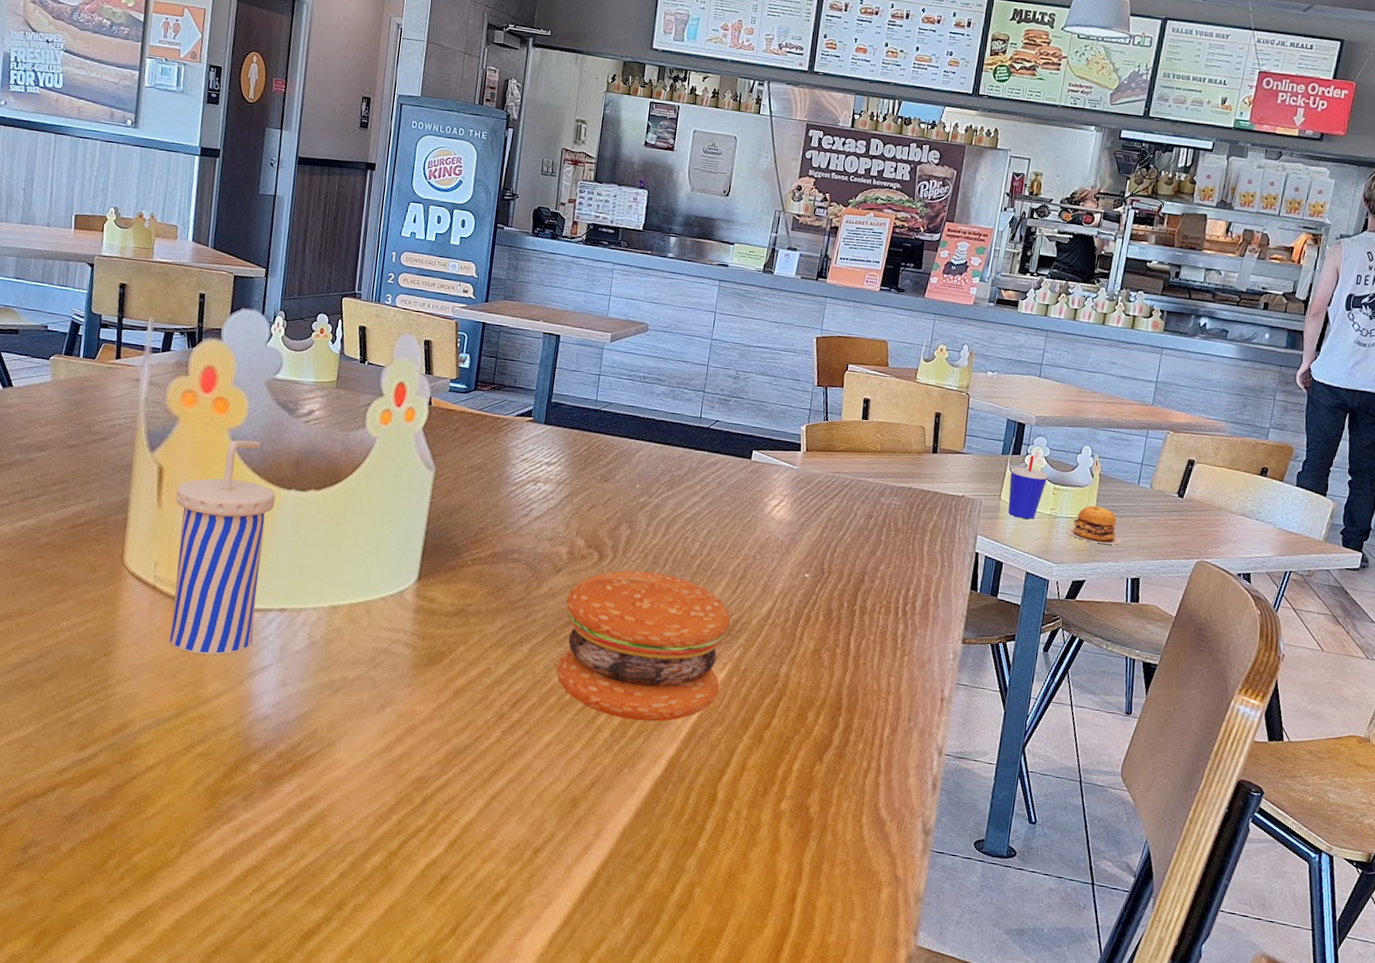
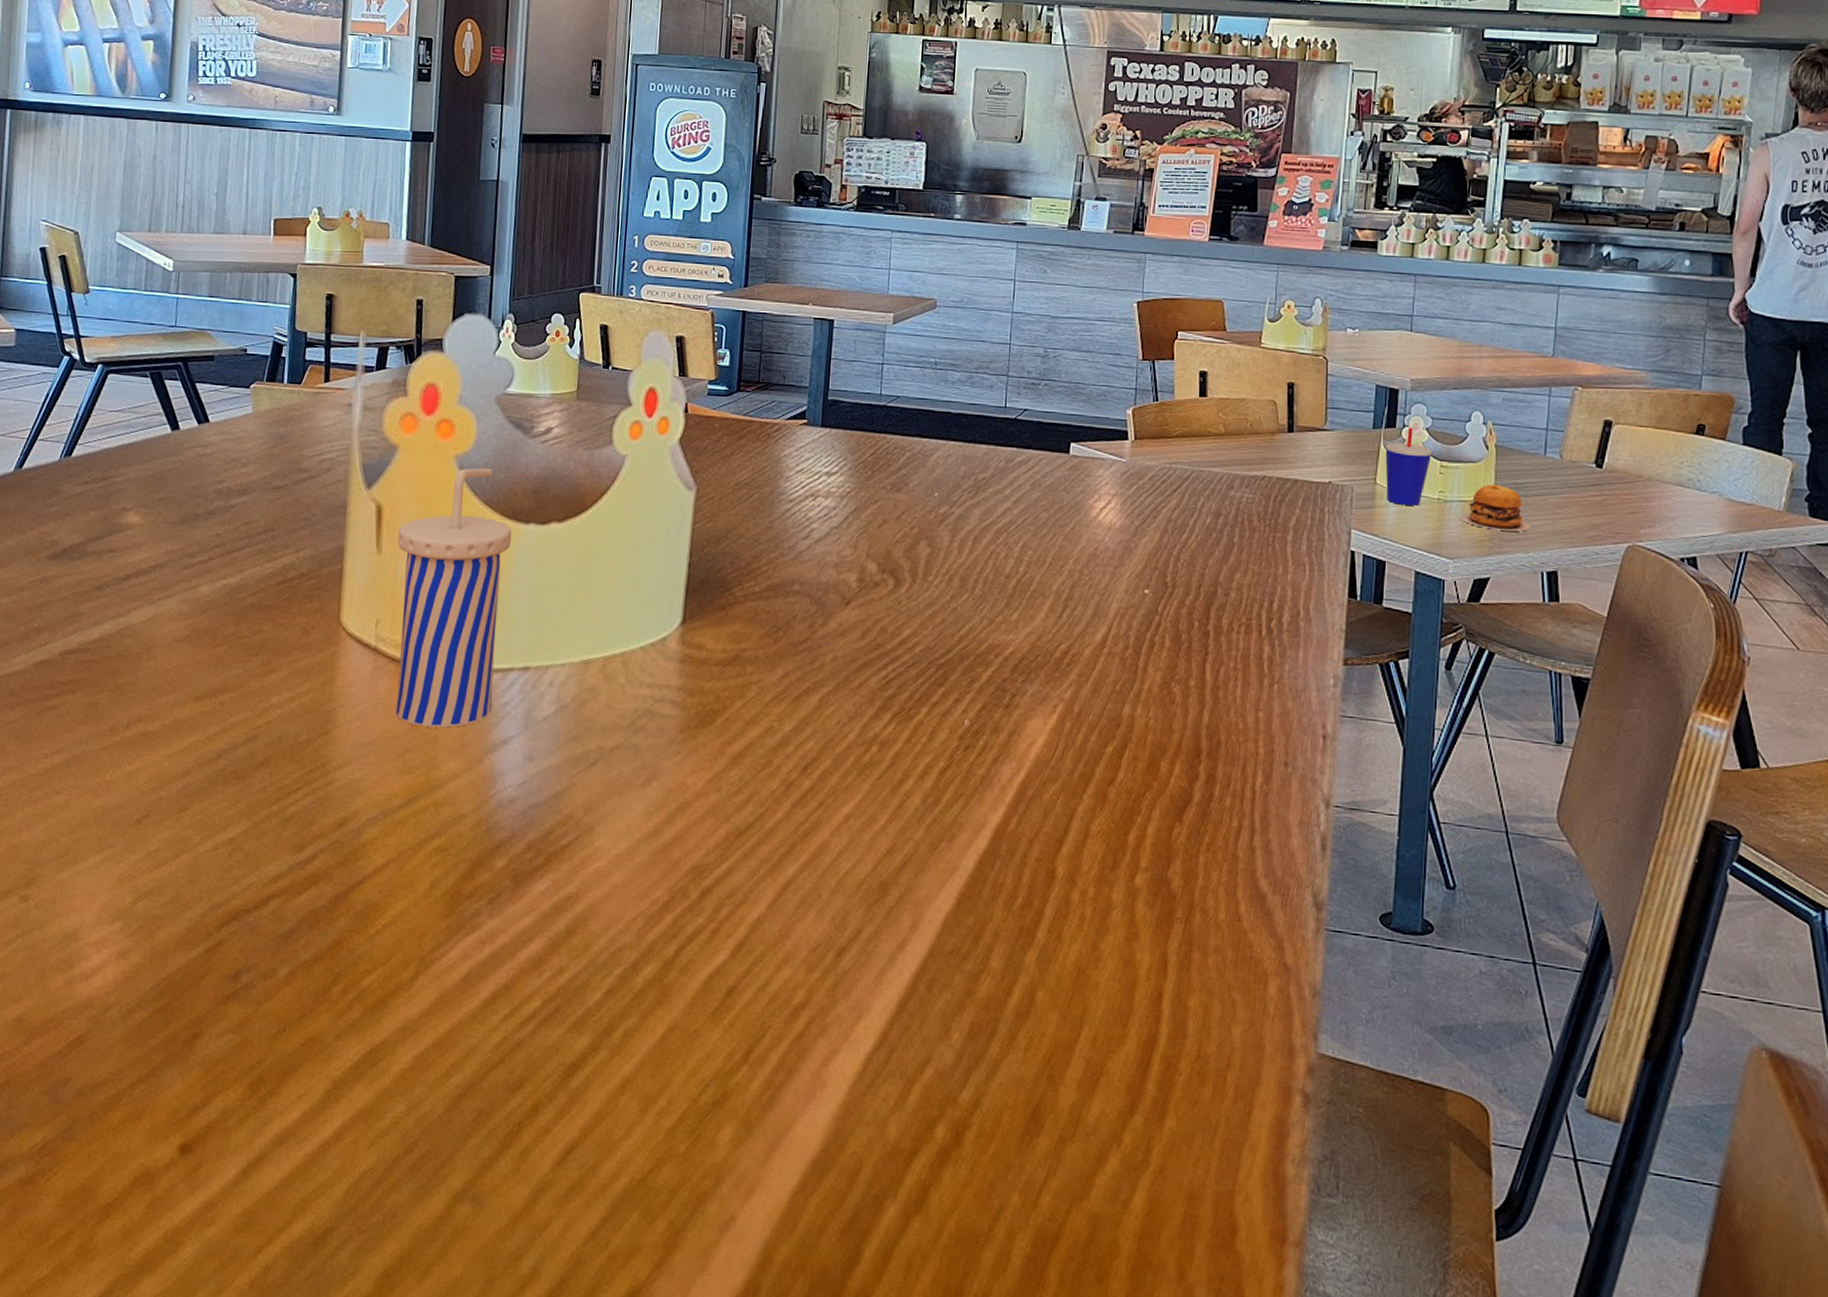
burger: present [556,570,731,722] -> none [852,597,1058,783]

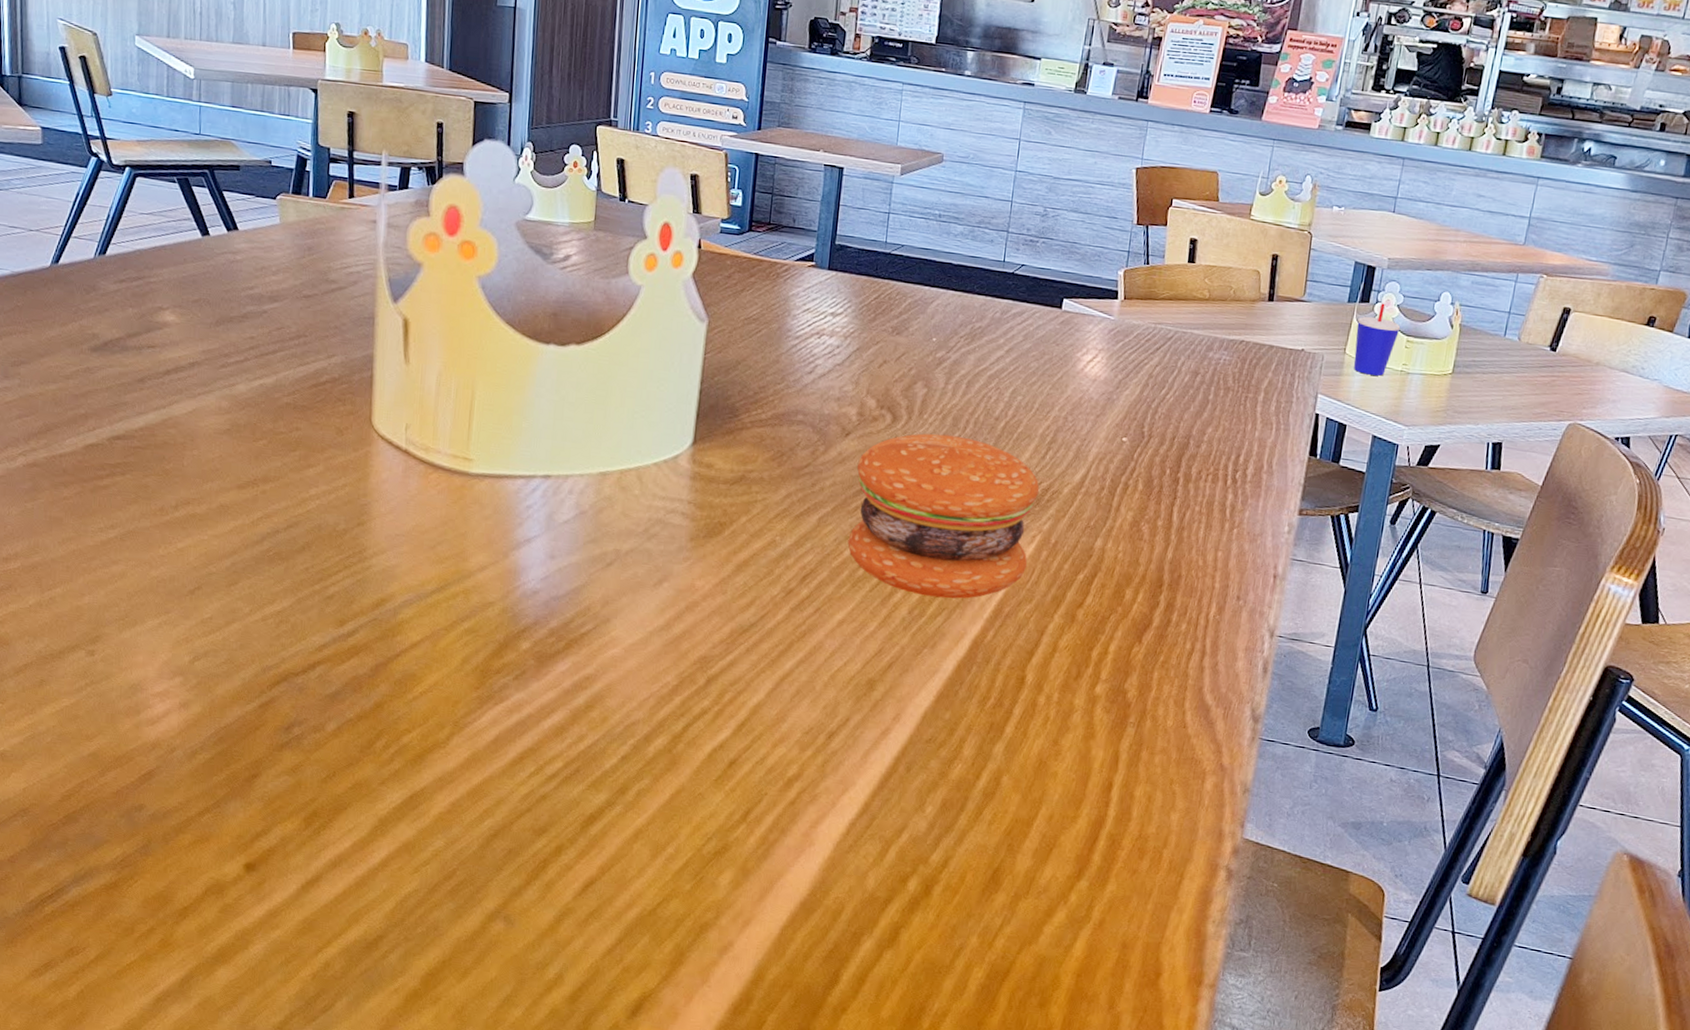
beverage cup: present [395,468,512,728] -> none [425,289,533,526]
burger: none [852,597,1058,783] -> present [847,433,1040,599]
hamburger: present [1460,484,1531,532] -> none [1419,360,1483,405]

